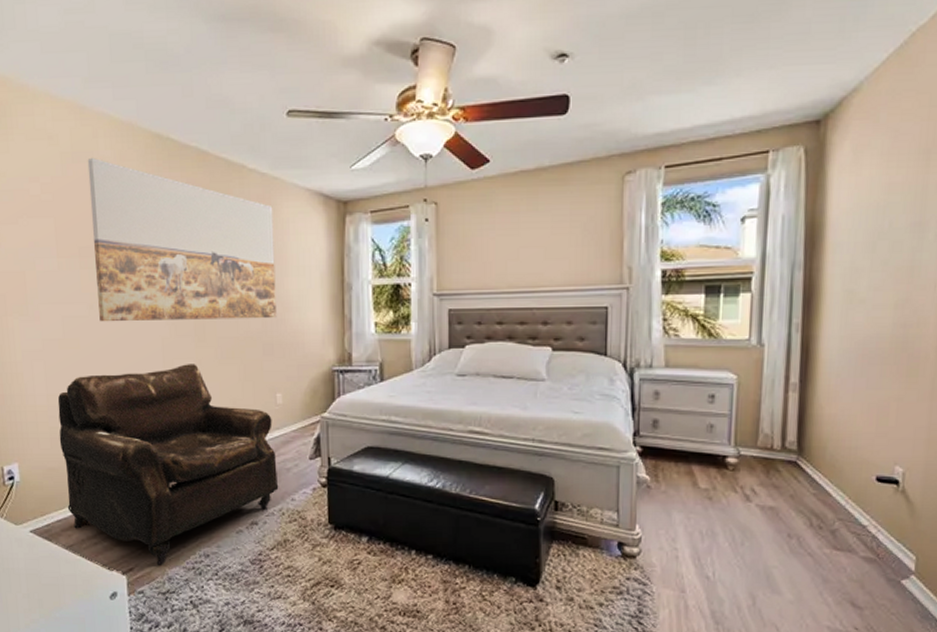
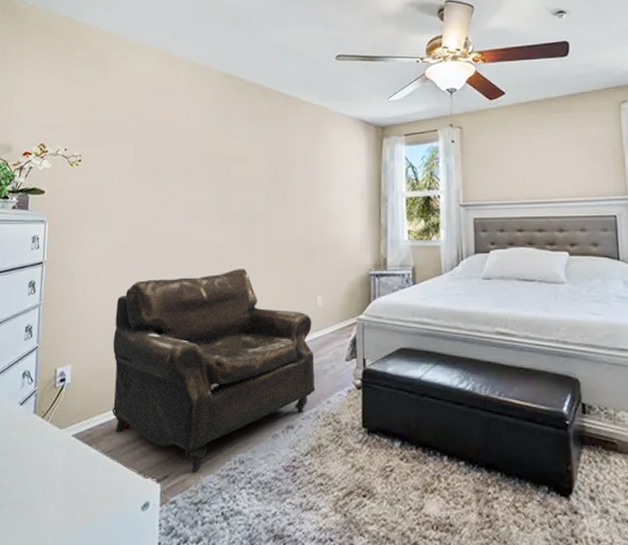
wall art: present [87,158,277,322] -> none [163,93,321,231]

